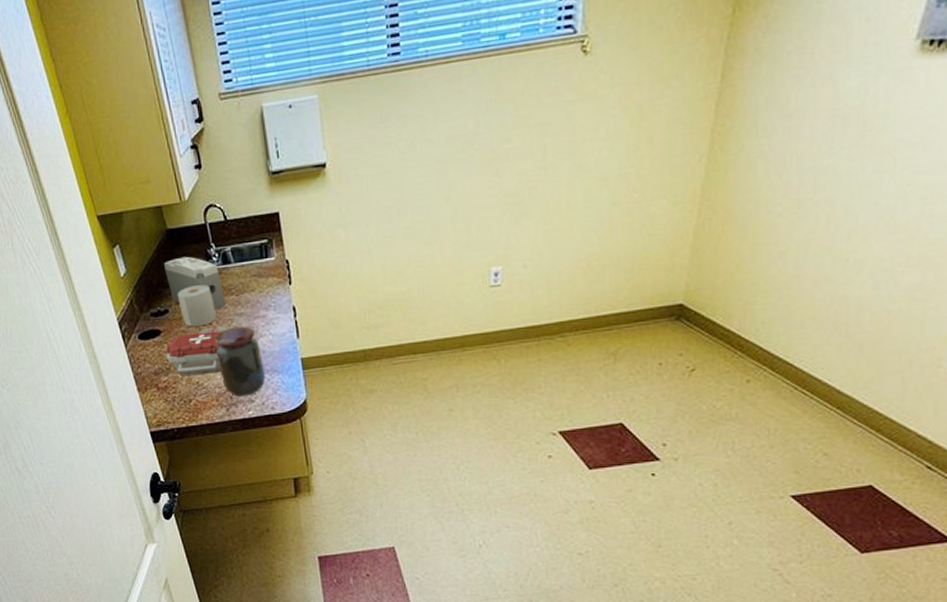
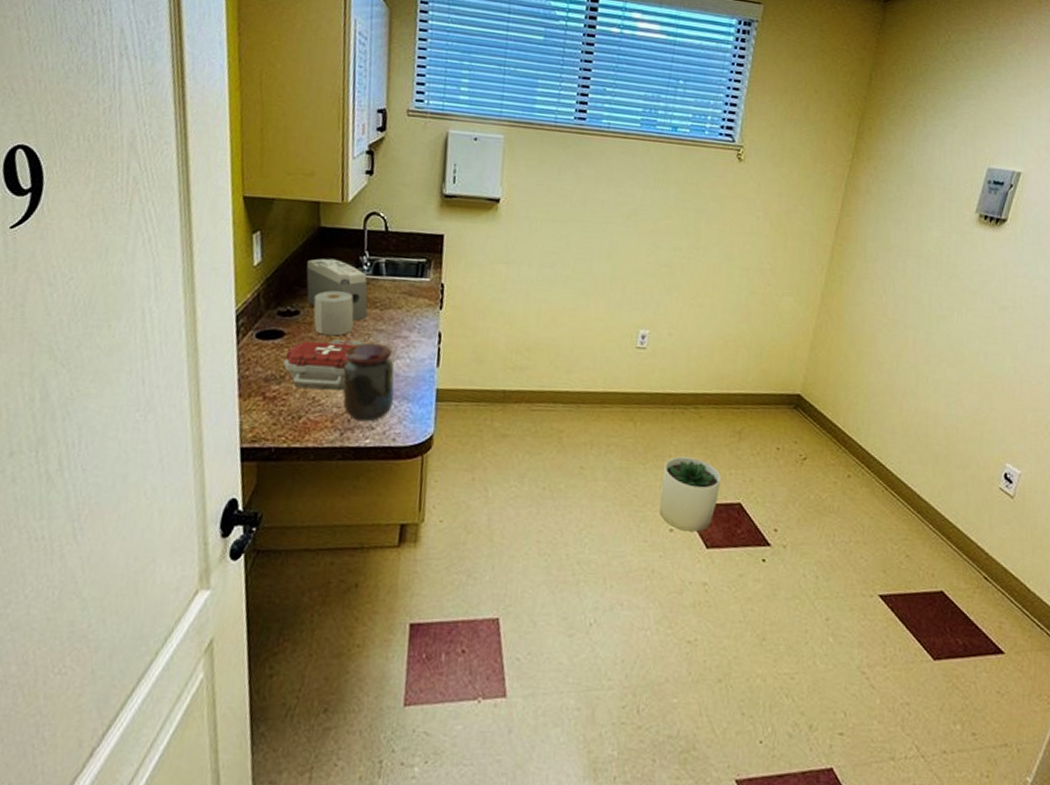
planter: none [534,385,599,456] -> present [660,456,722,532]

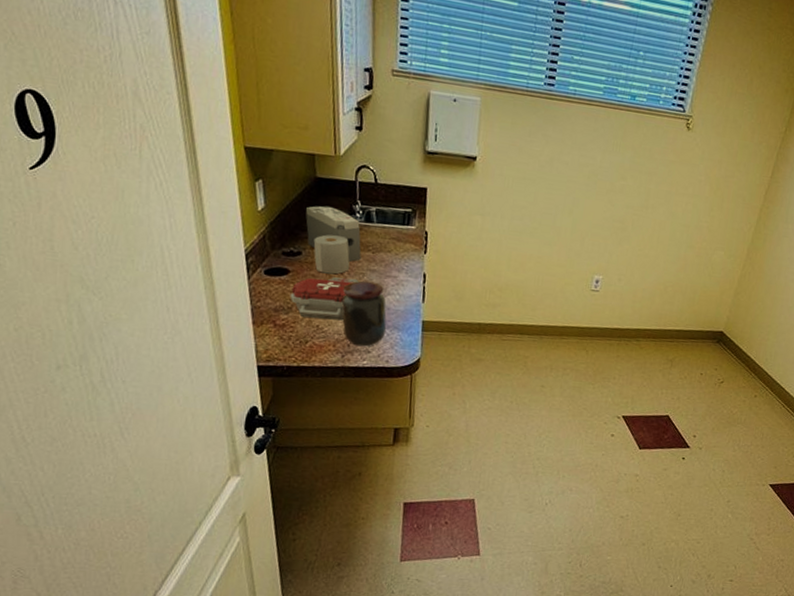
planter: present [660,456,722,532] -> none [604,379,655,437]

